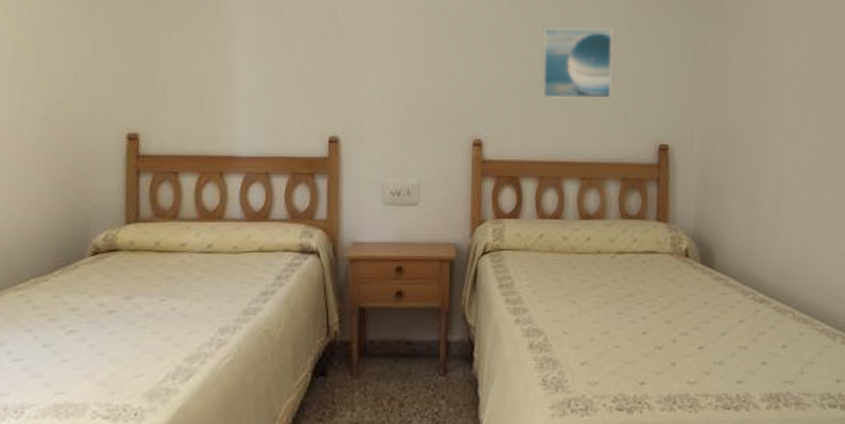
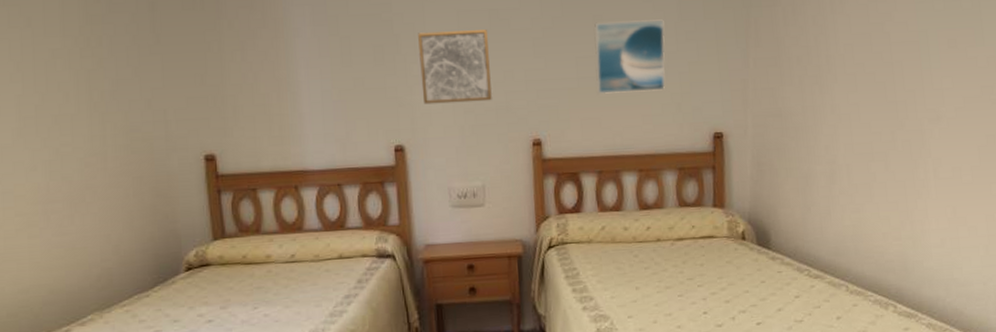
wall art: none [362,24,434,98] -> present [418,30,492,105]

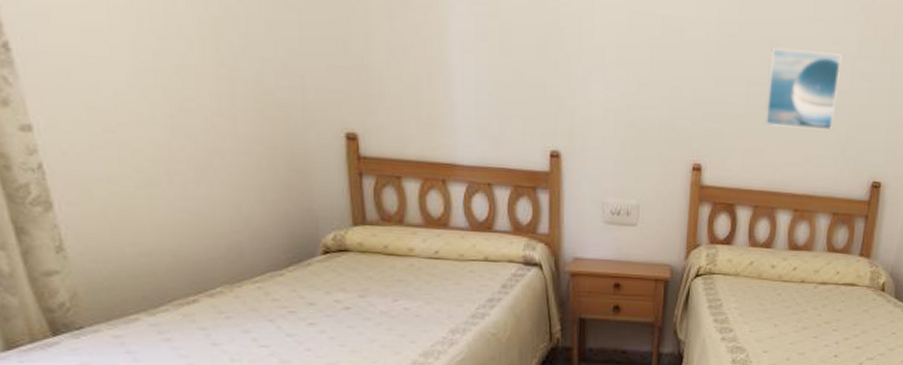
wall art: present [418,30,492,105] -> none [584,29,659,117]

